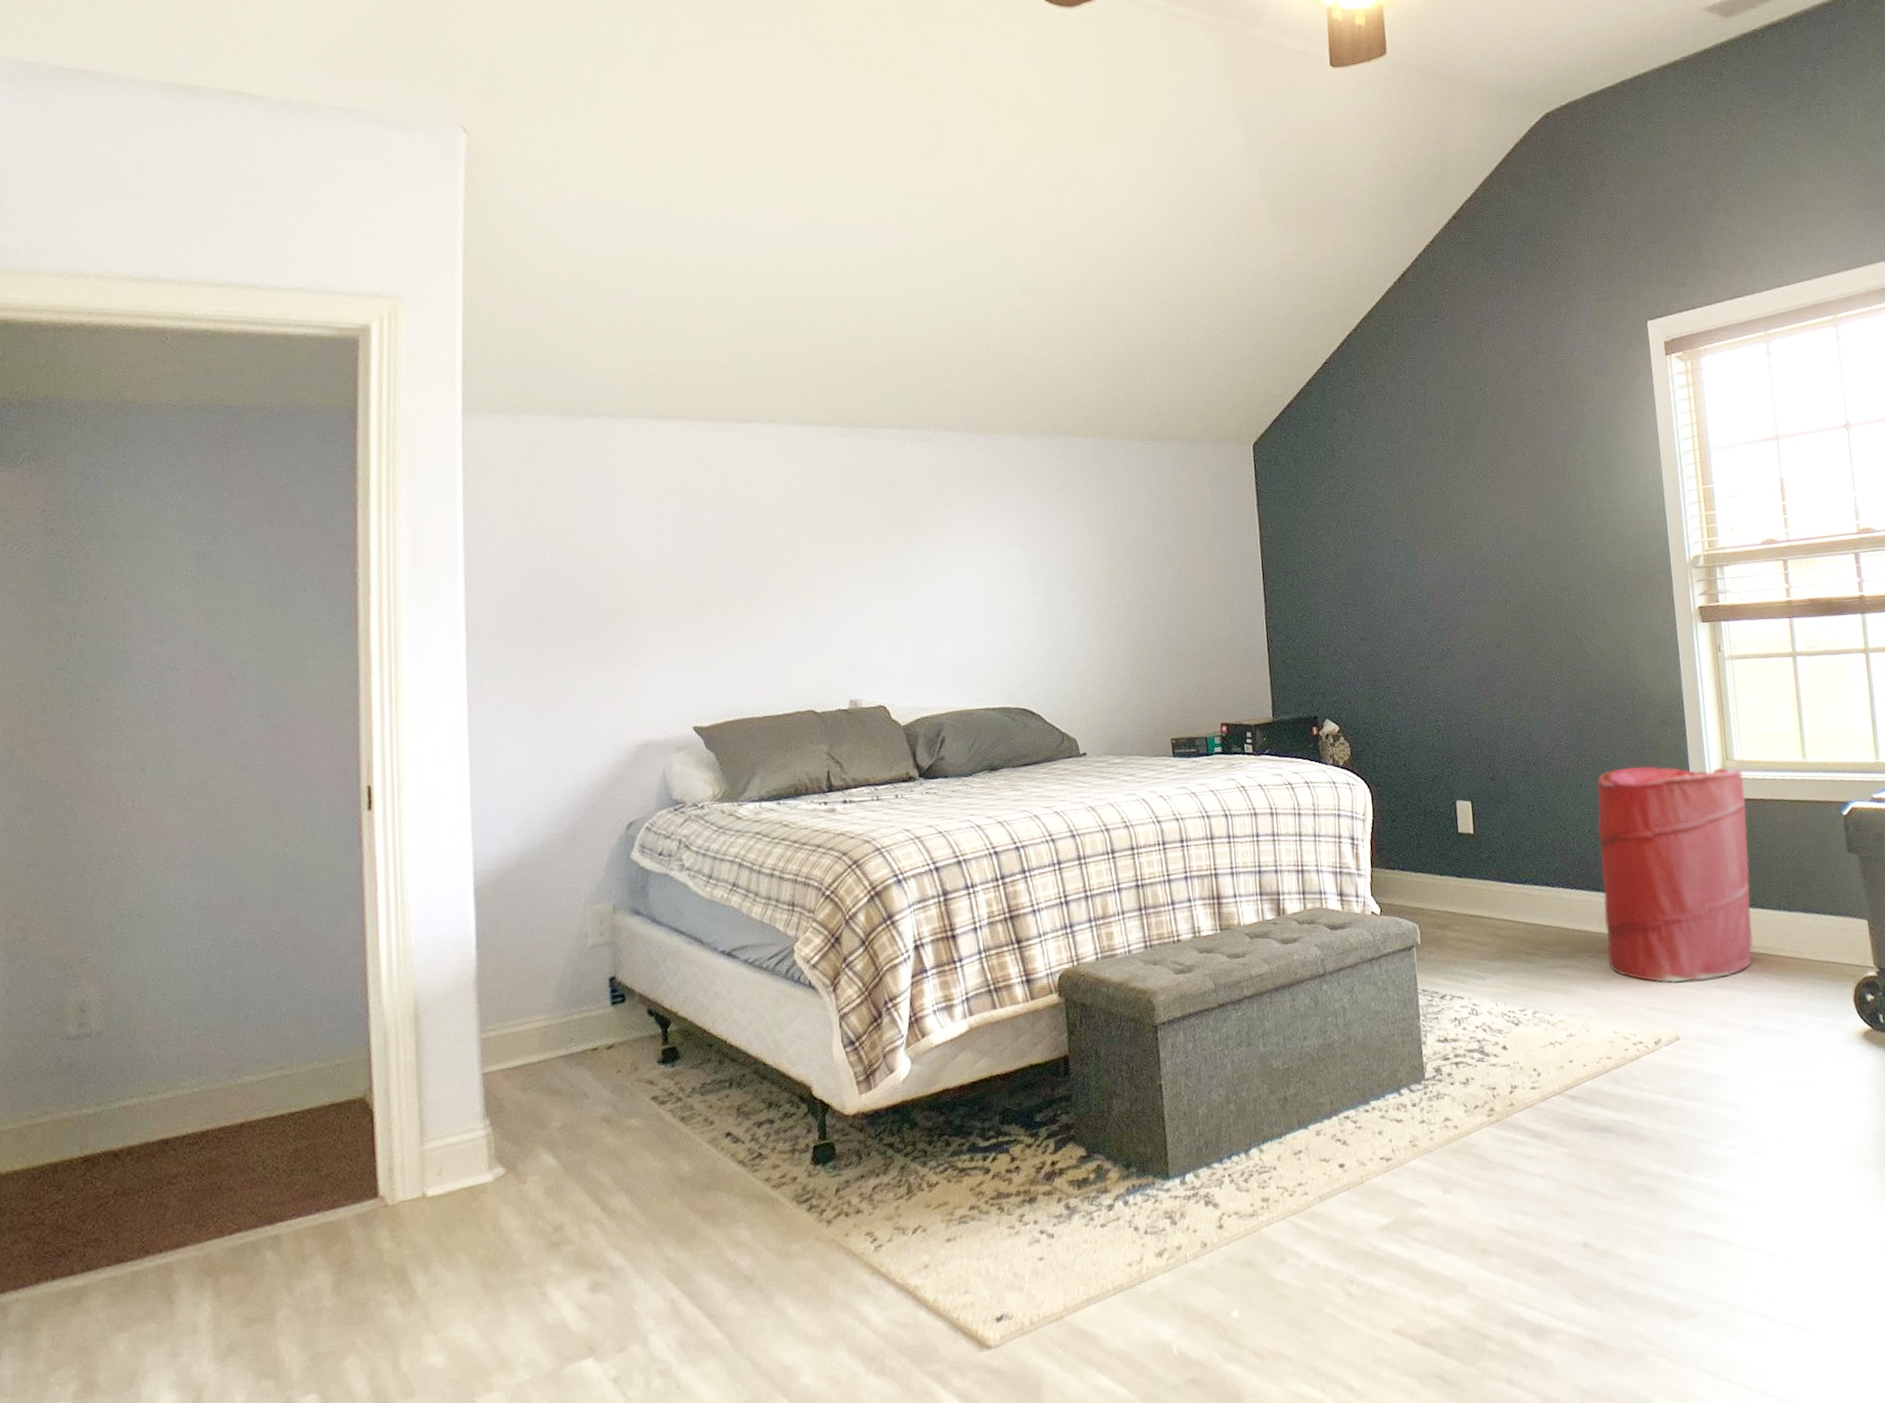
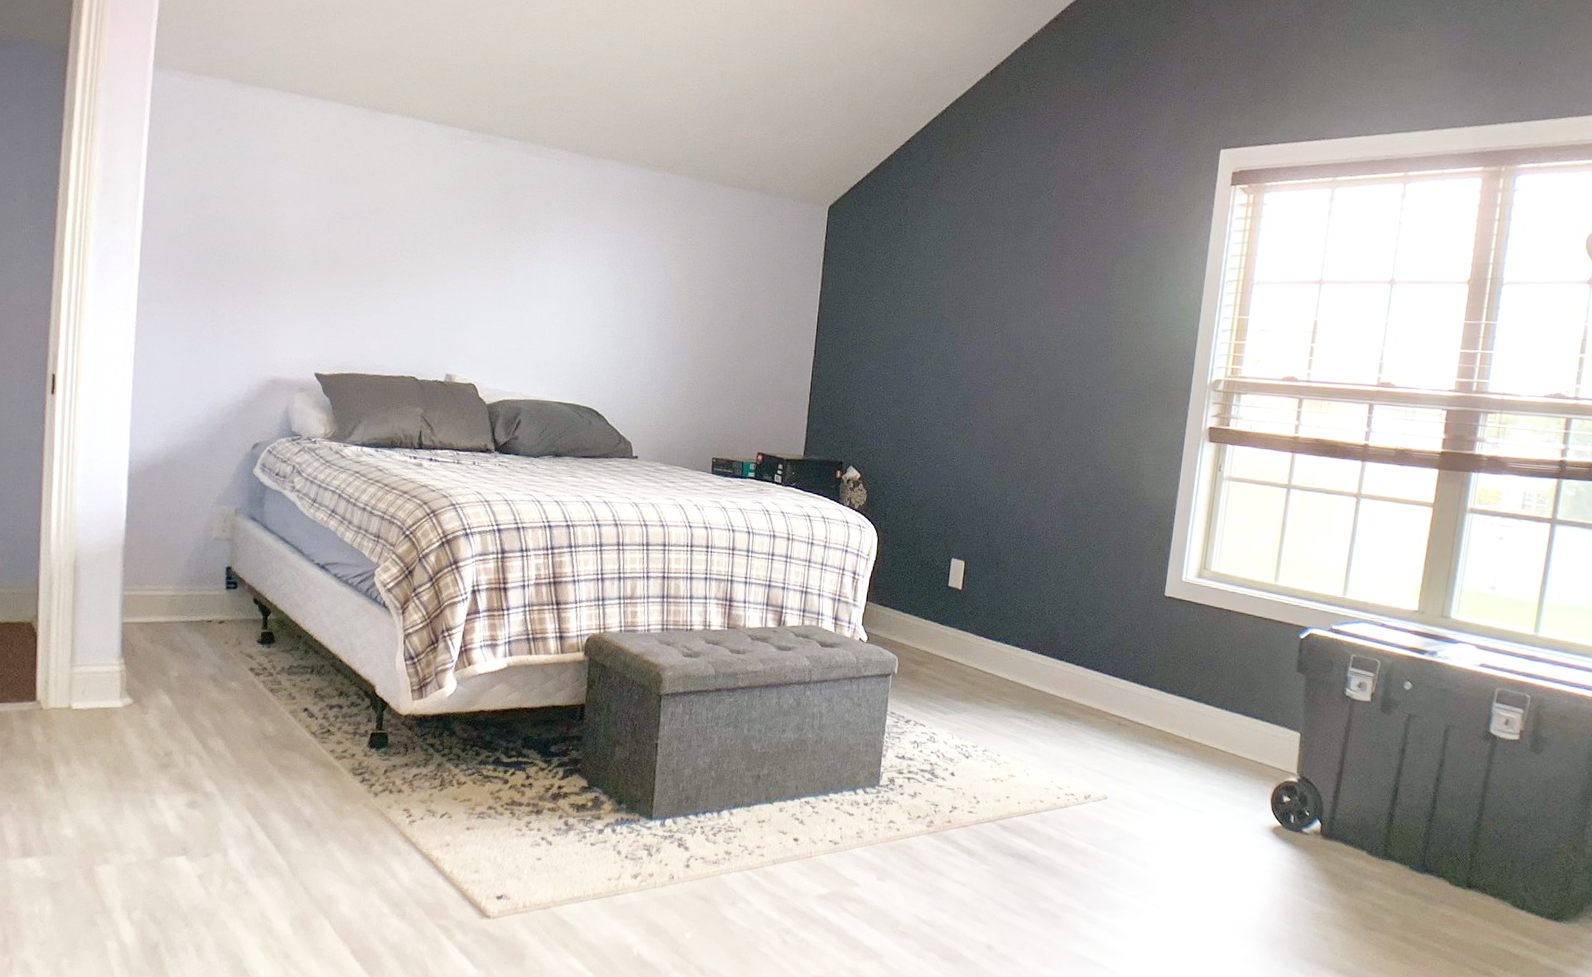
laundry hamper: present [1597,766,1753,983] -> none [1058,558,1216,756]

